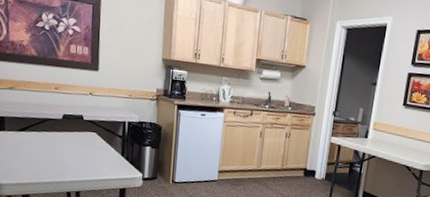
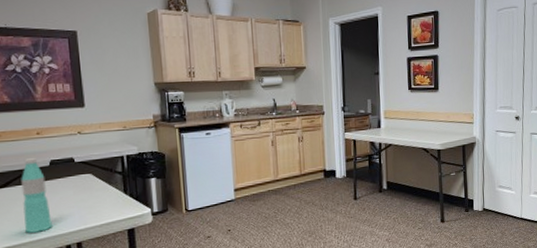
water bottle: none [35,109,58,176] -> present [21,158,52,233]

